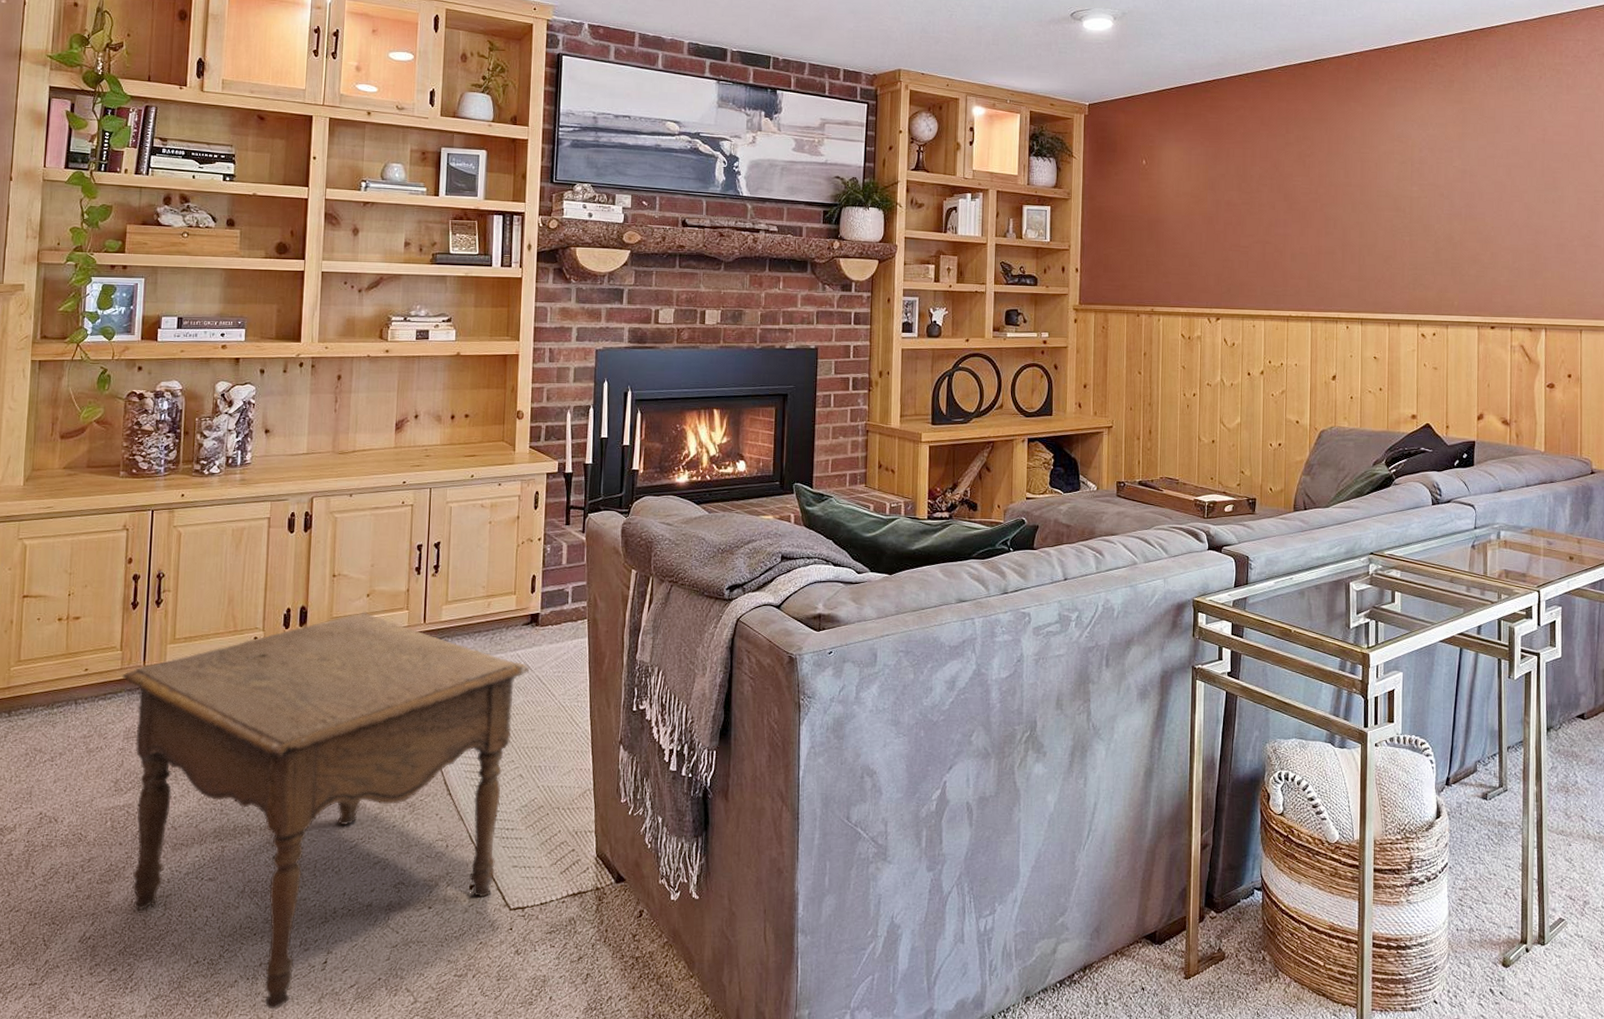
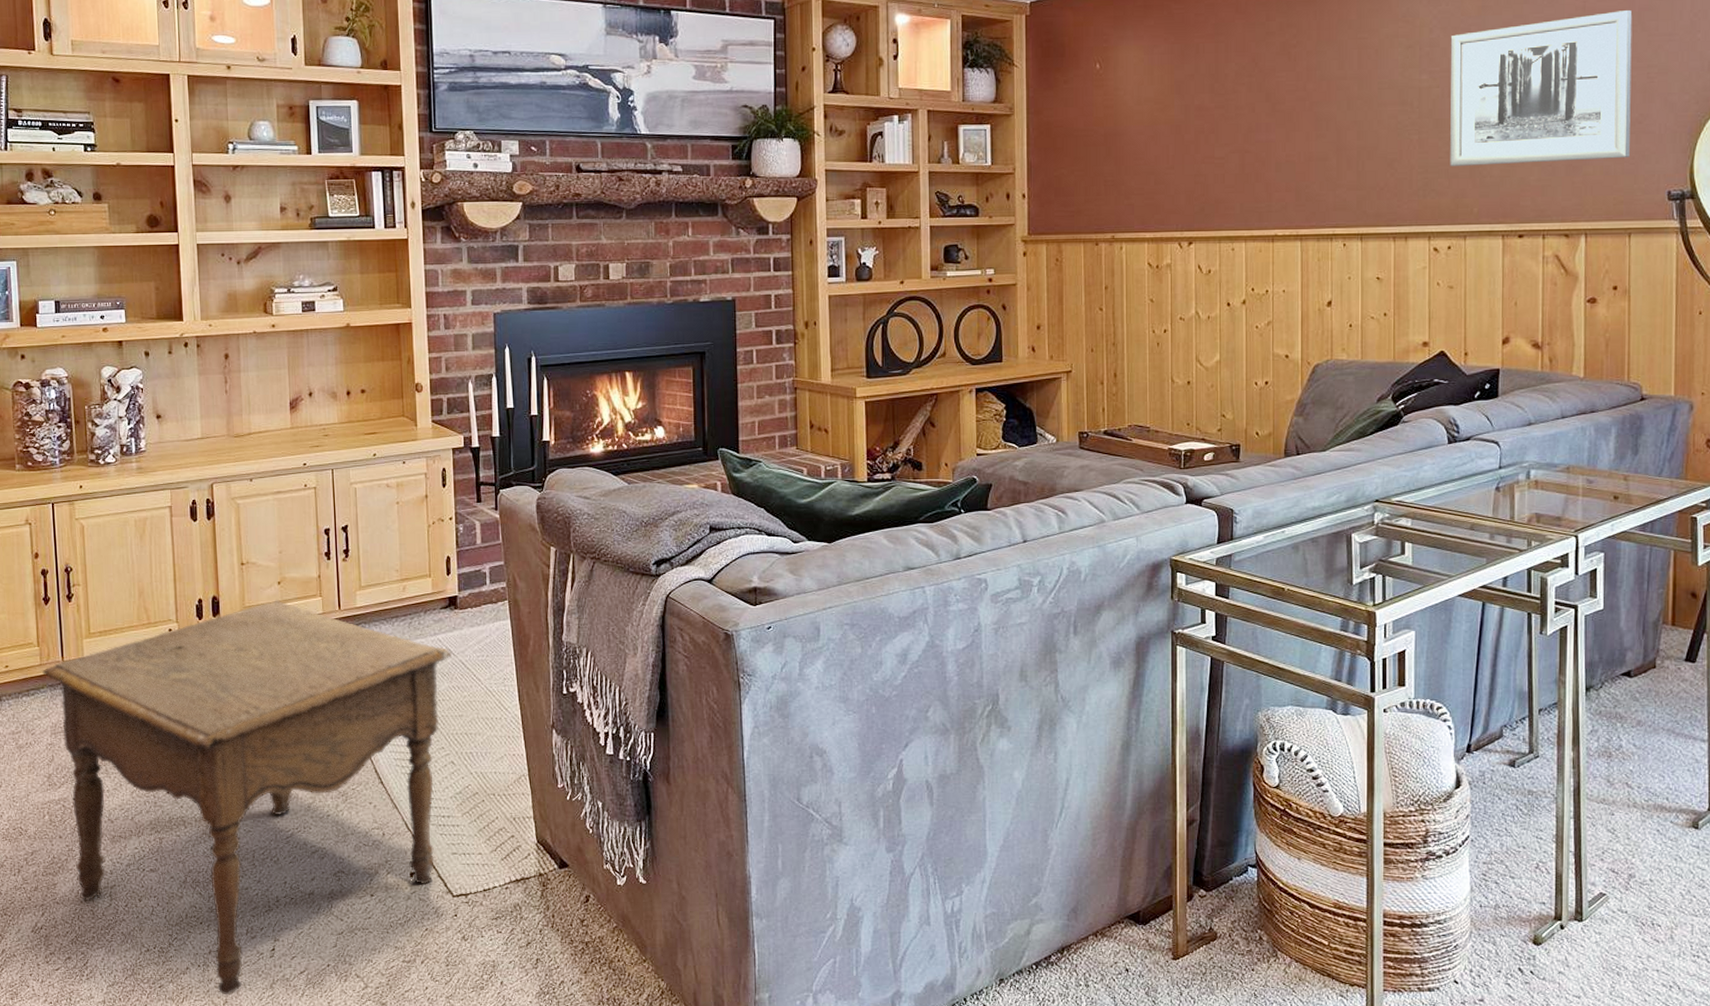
wall art: none [1435,143,1582,267] -> present [1450,9,1633,166]

